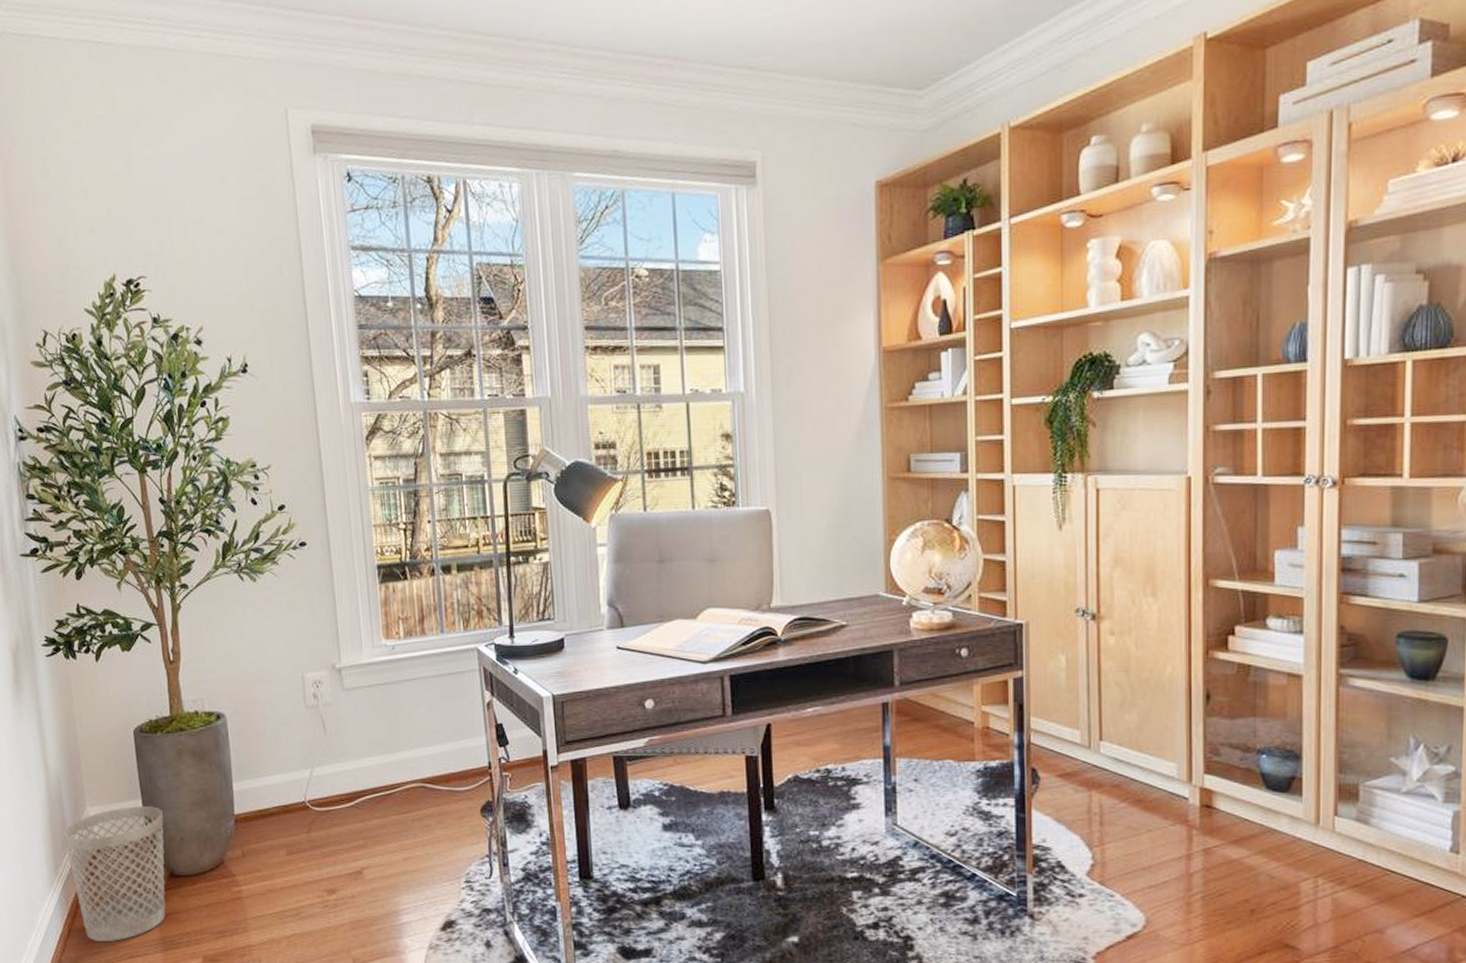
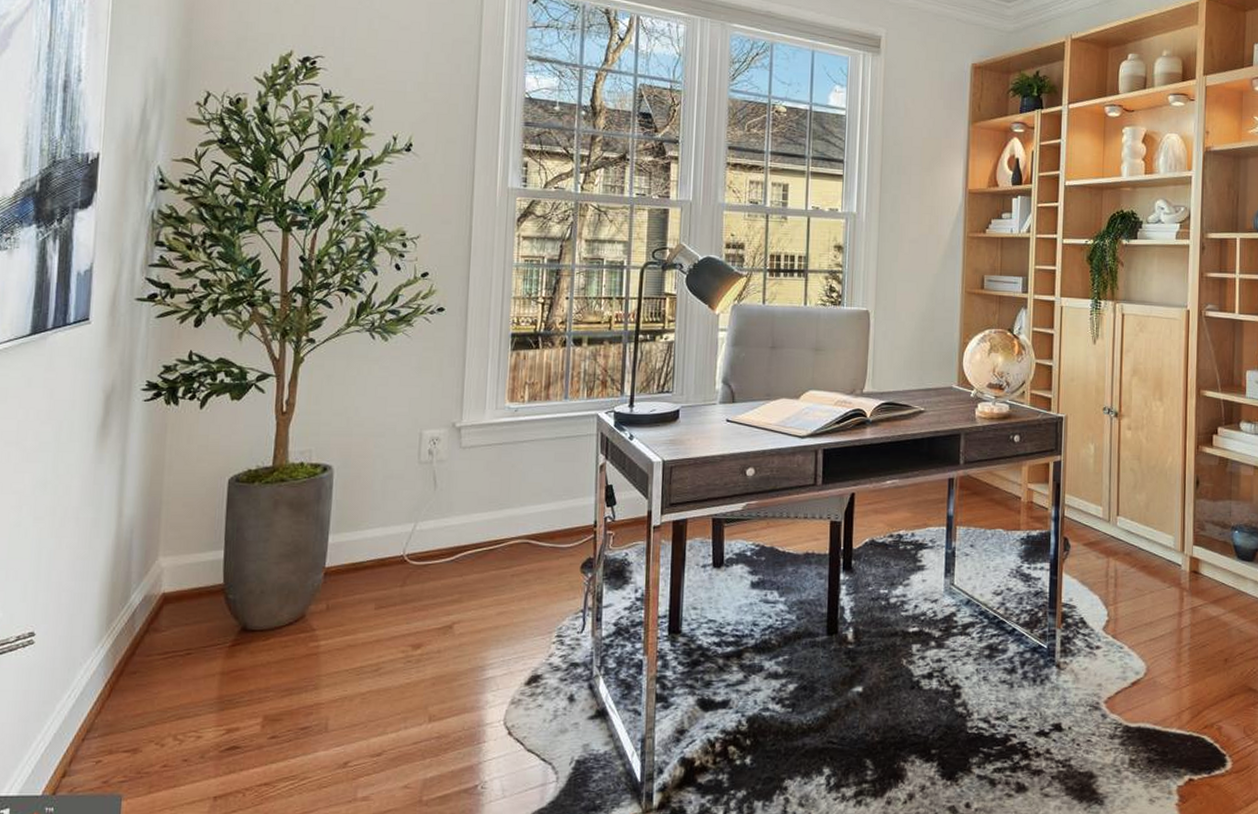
wastebasket: present [63,806,166,942] -> none [125,557,245,703]

